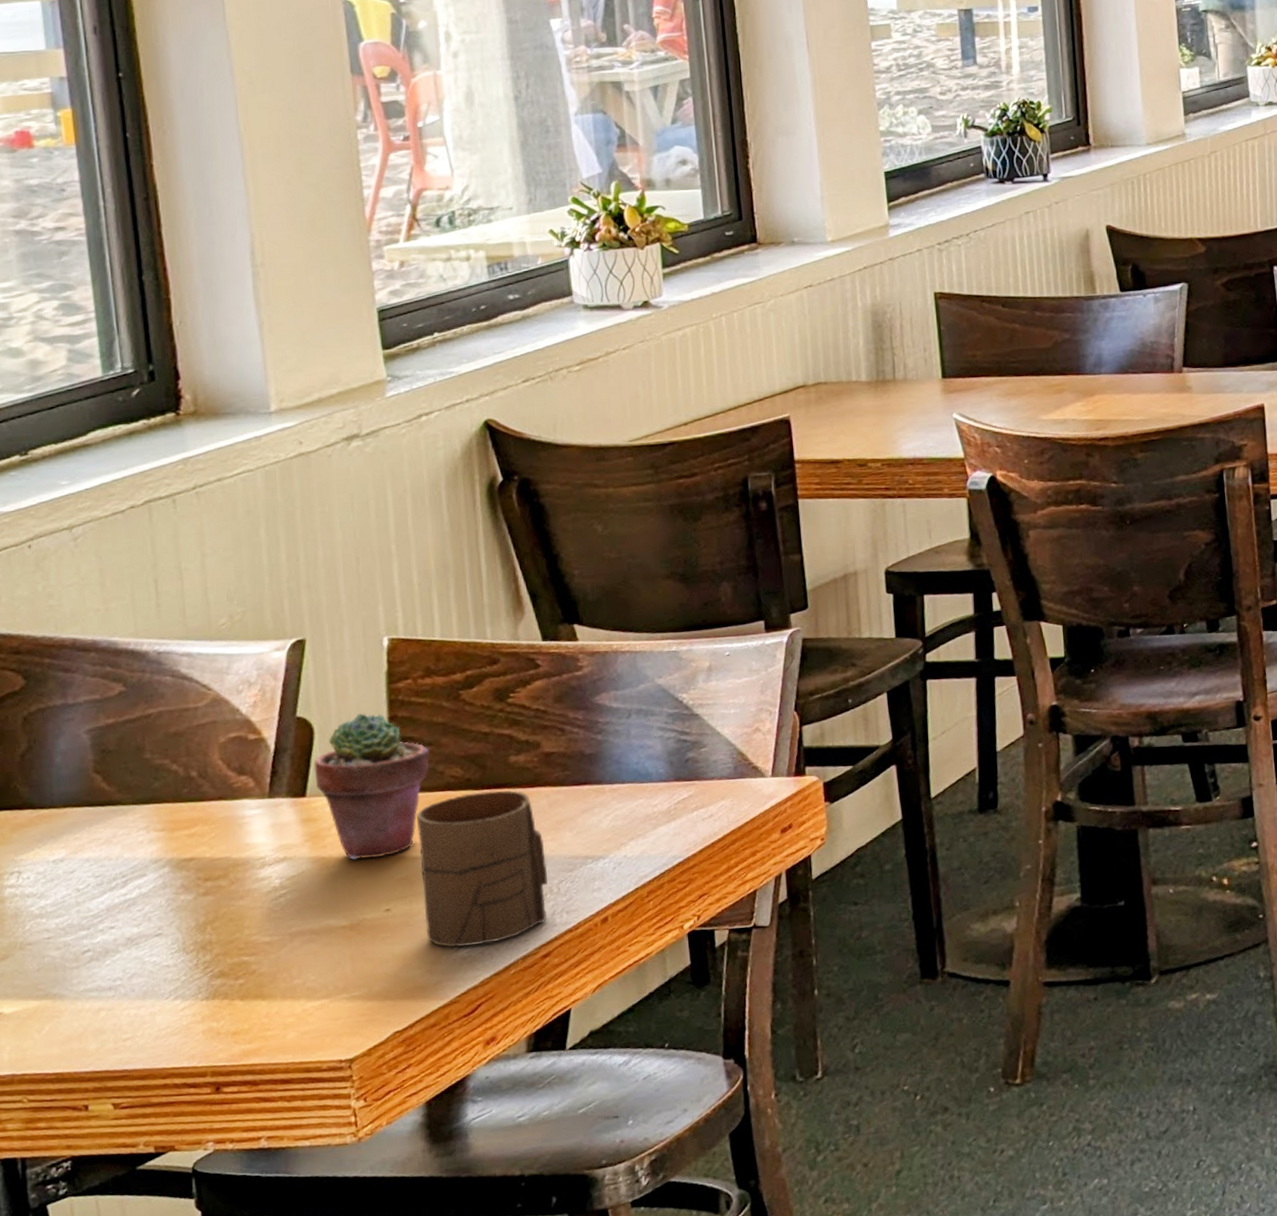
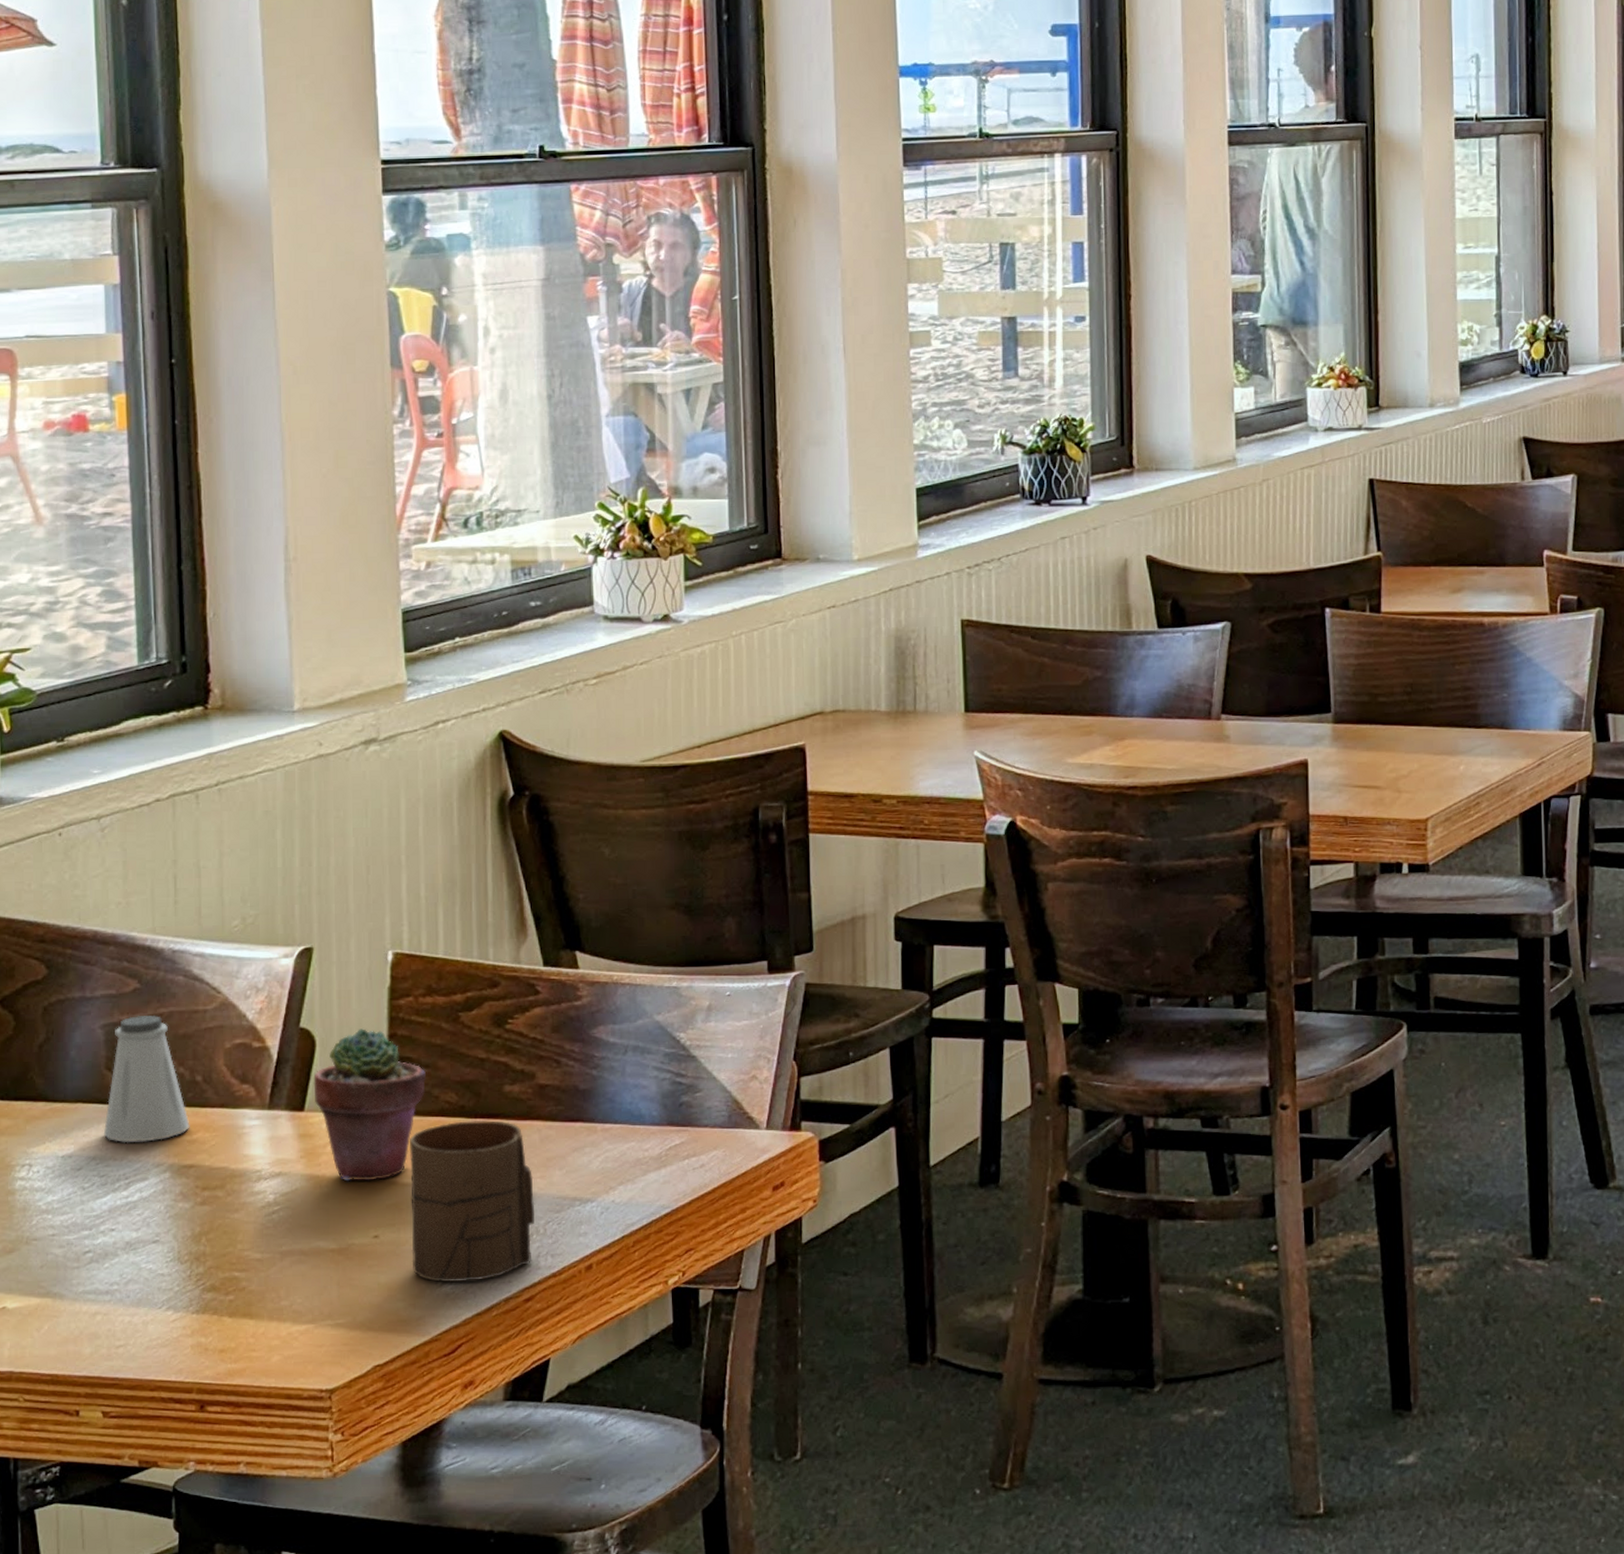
saltshaker: none [95,716,188,843] -> present [103,1016,190,1144]

